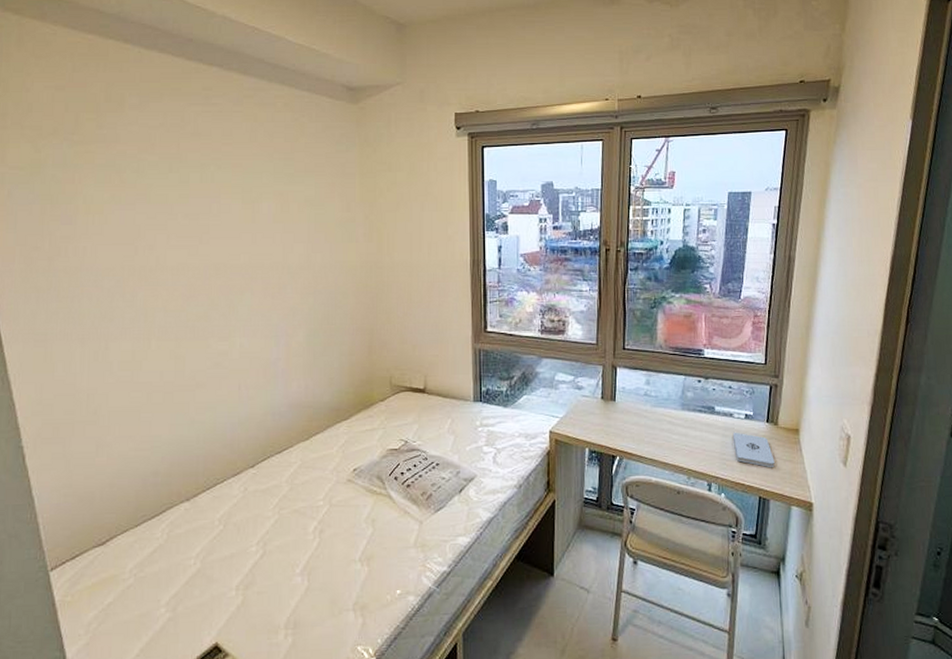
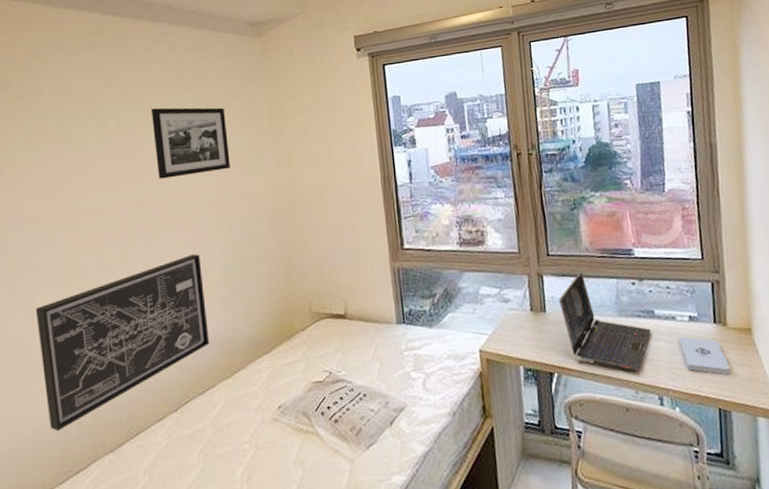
wall art: none [111,320,289,479] -> present [35,254,210,432]
picture frame: none [237,168,318,241] -> present [151,107,230,179]
laptop computer: none [628,366,710,460] -> present [558,271,651,372]

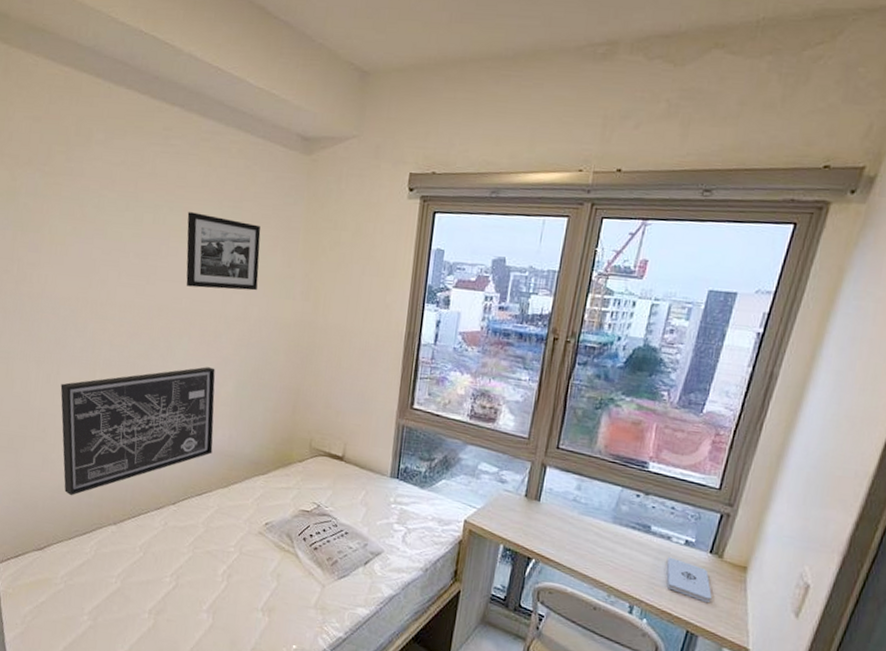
laptop computer: present [558,271,651,372] -> none [555,470,642,578]

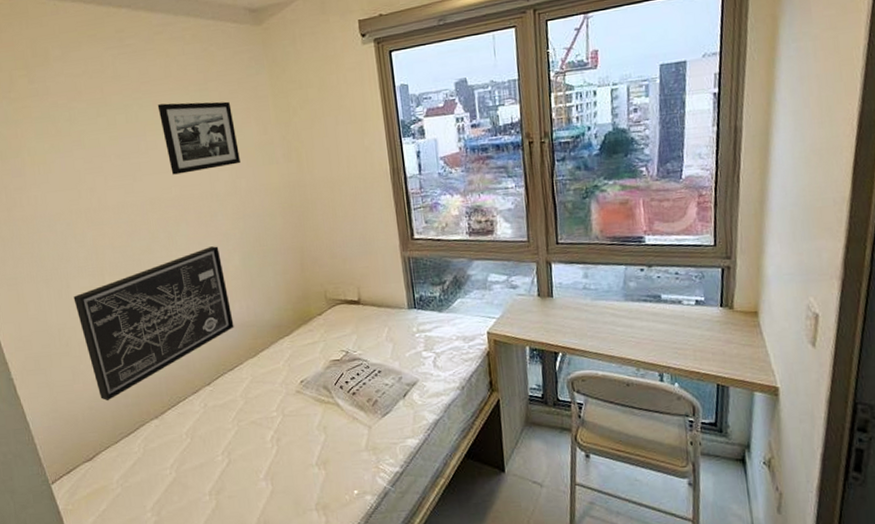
notepad: present [666,556,712,604] -> none [683,319,733,354]

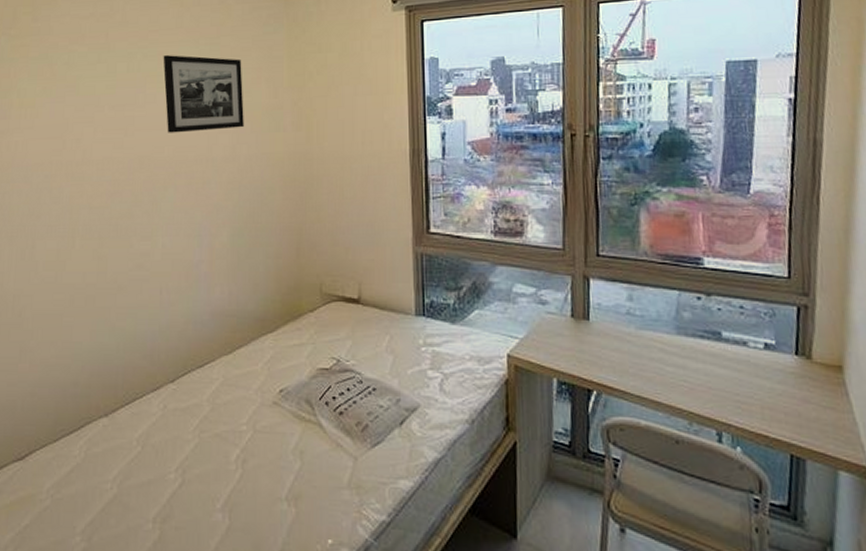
wall art: present [73,246,234,401] -> none [36,218,212,389]

